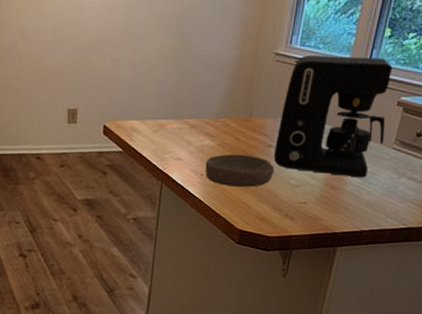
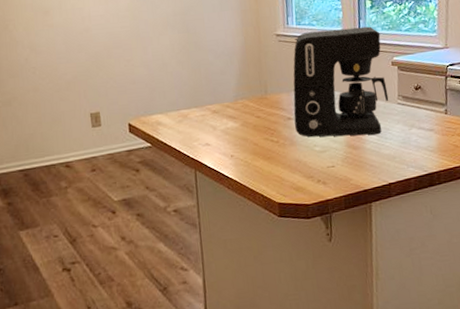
bowl: present [205,154,275,188] -> none [233,130,299,163]

